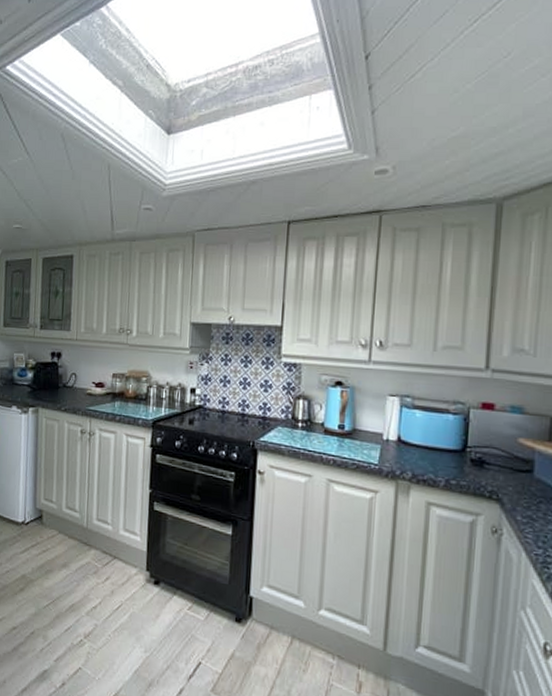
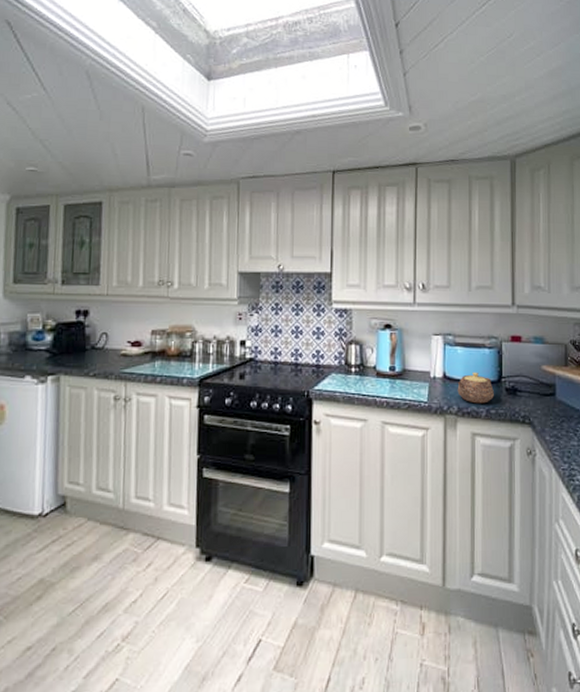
teapot: none [412,438,456,473] -> present [457,372,494,404]

